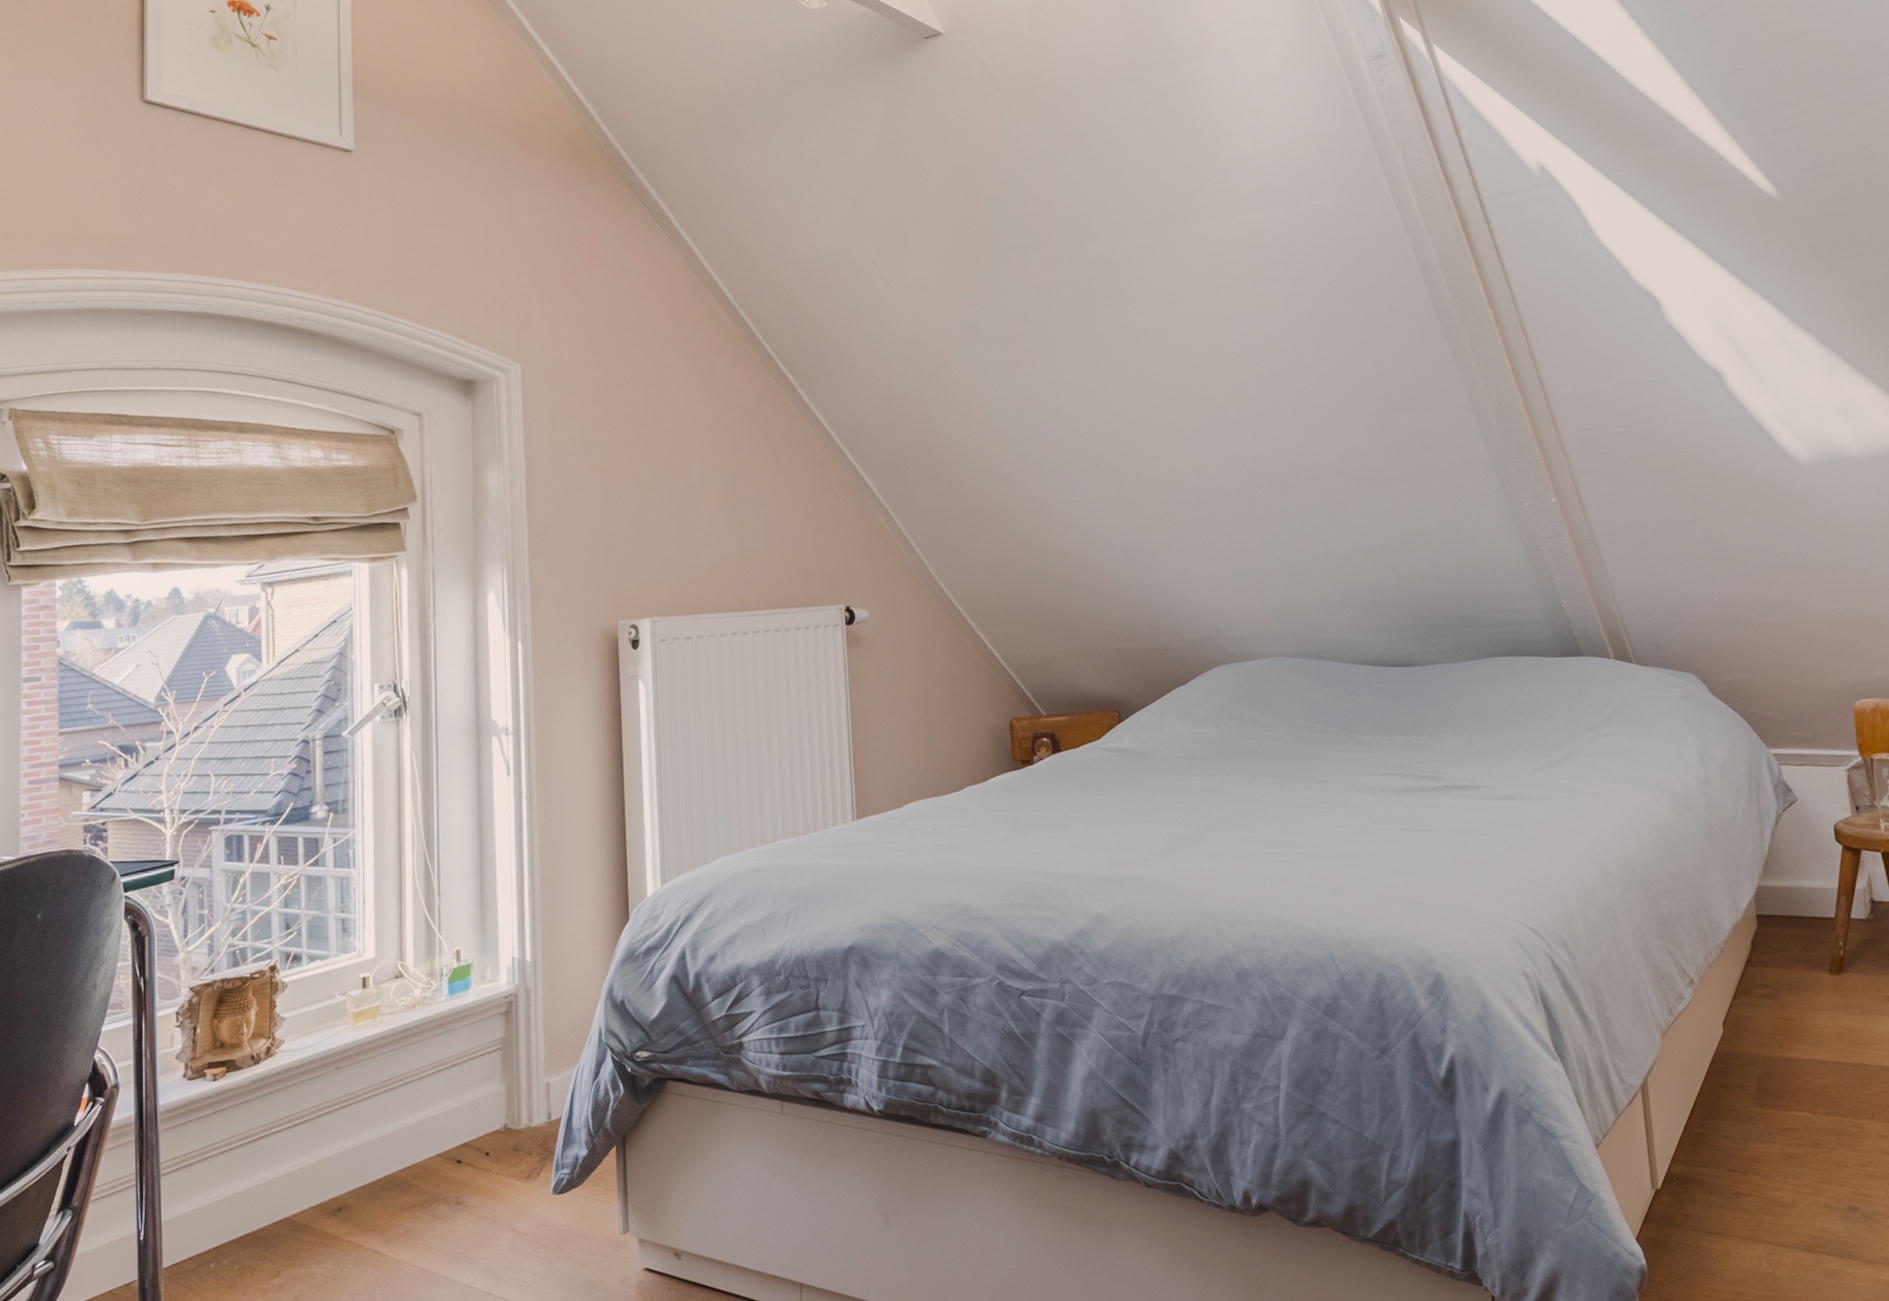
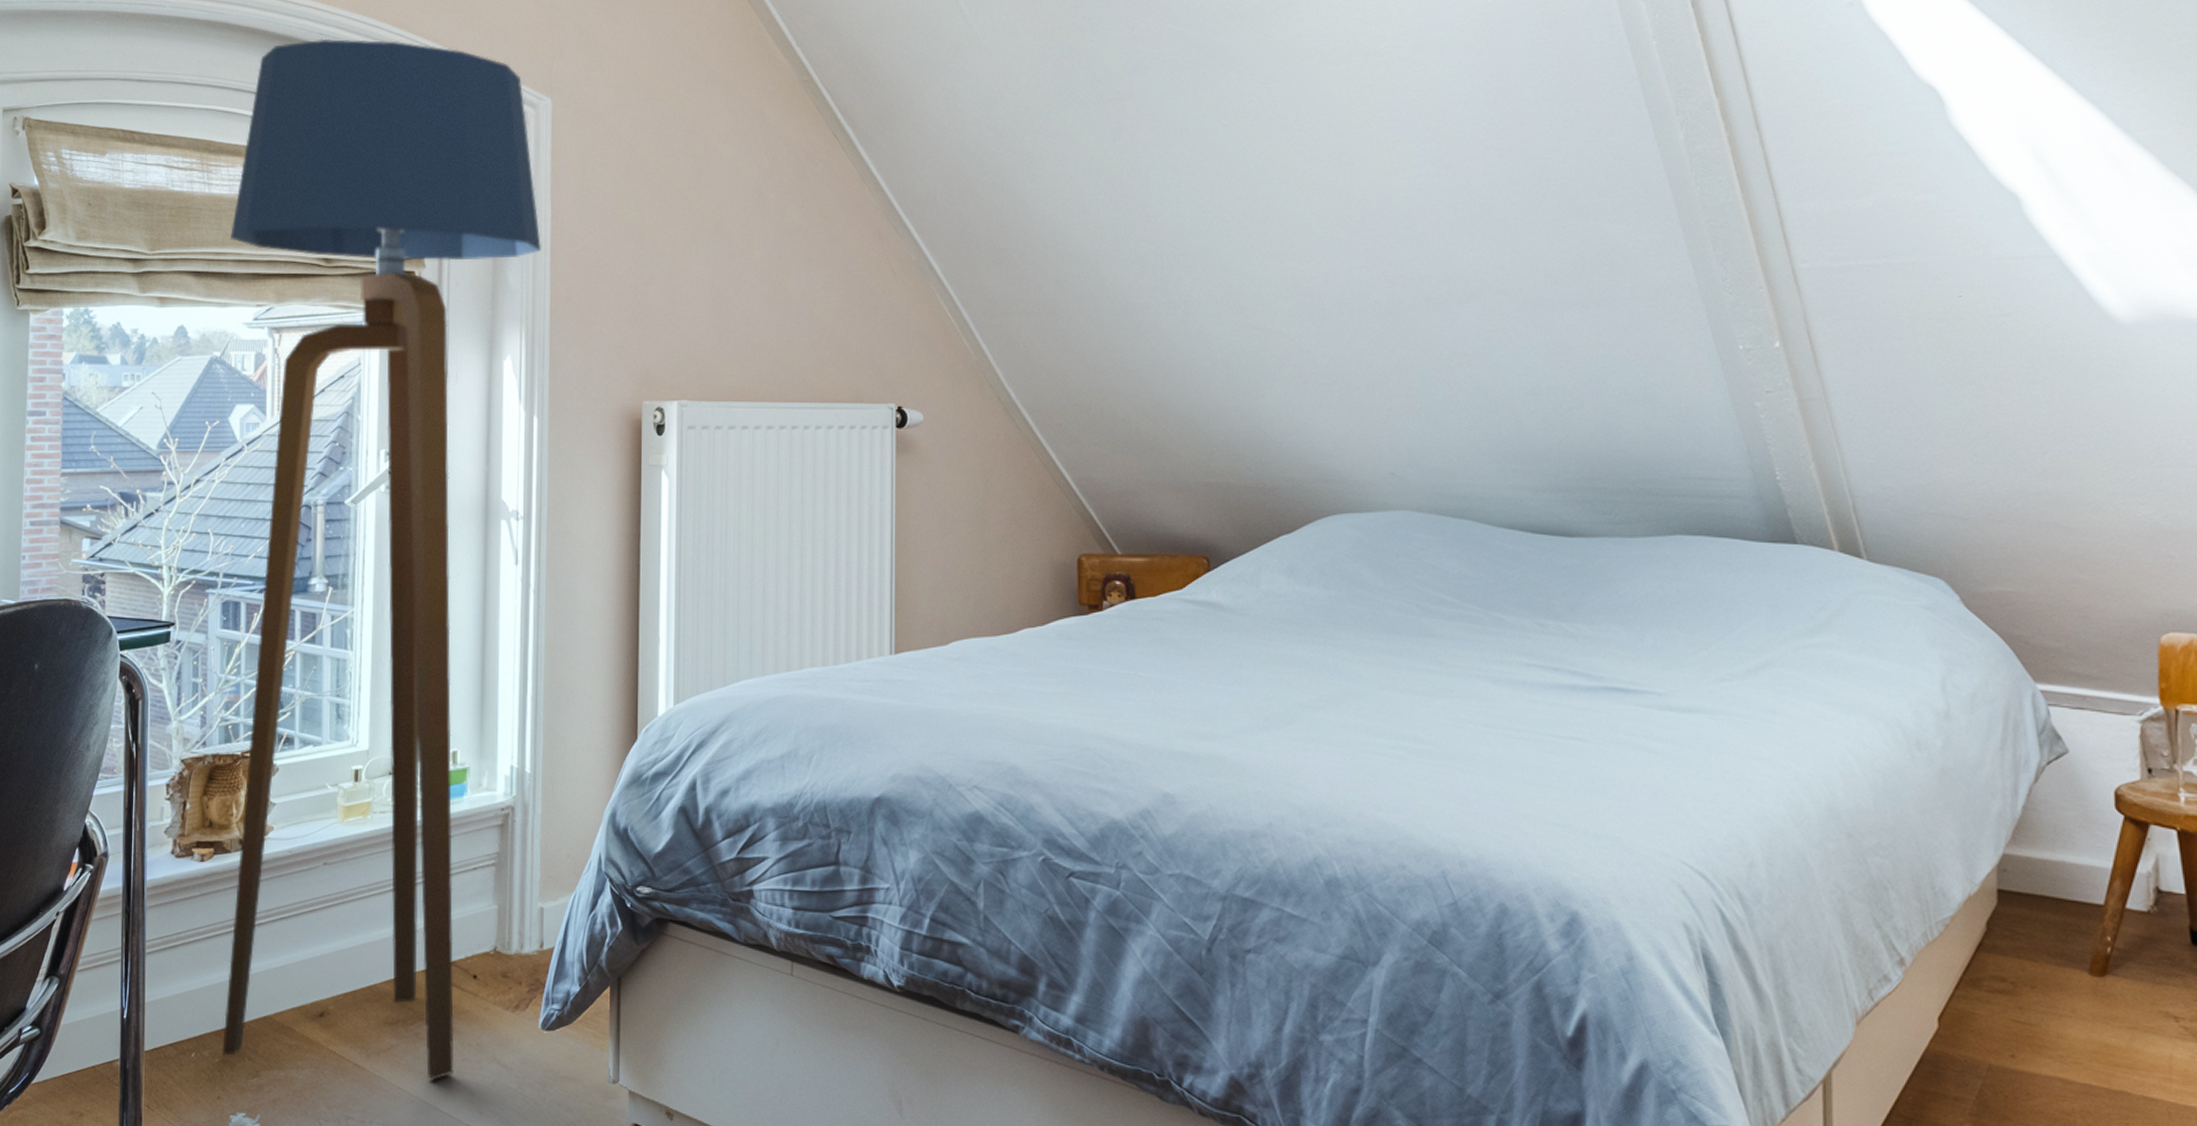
floor lamp: none [220,321,518,1262] -> present [221,38,542,1081]

